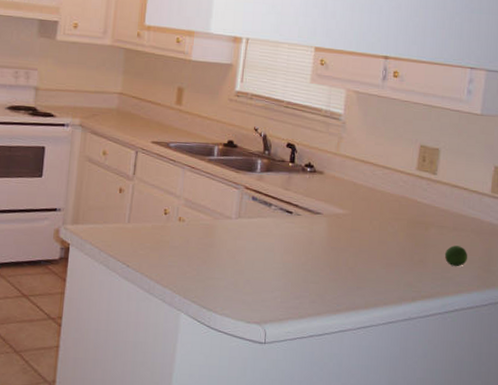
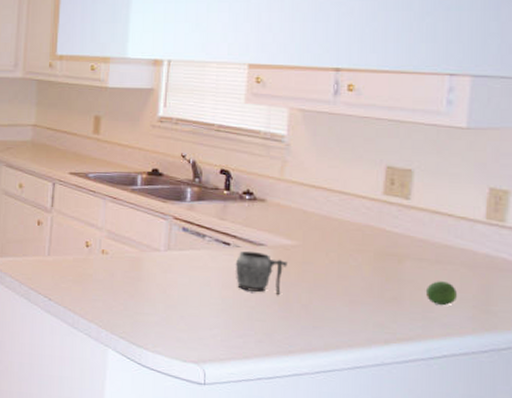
mug: none [295,218,339,259] -> present [235,250,288,294]

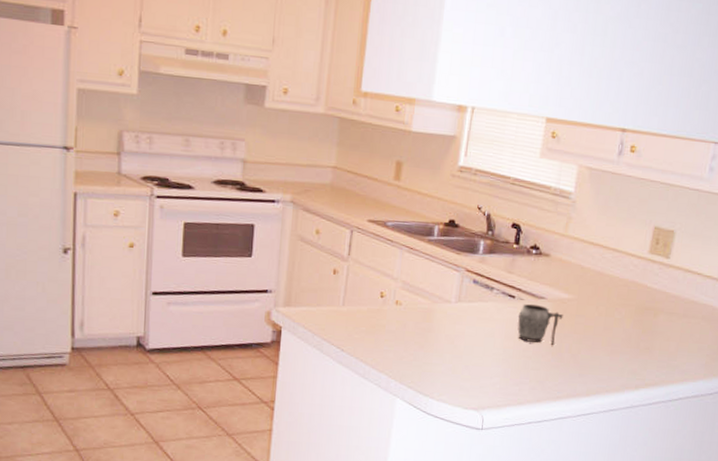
fruit: present [425,281,458,306] -> none [671,333,697,355]

